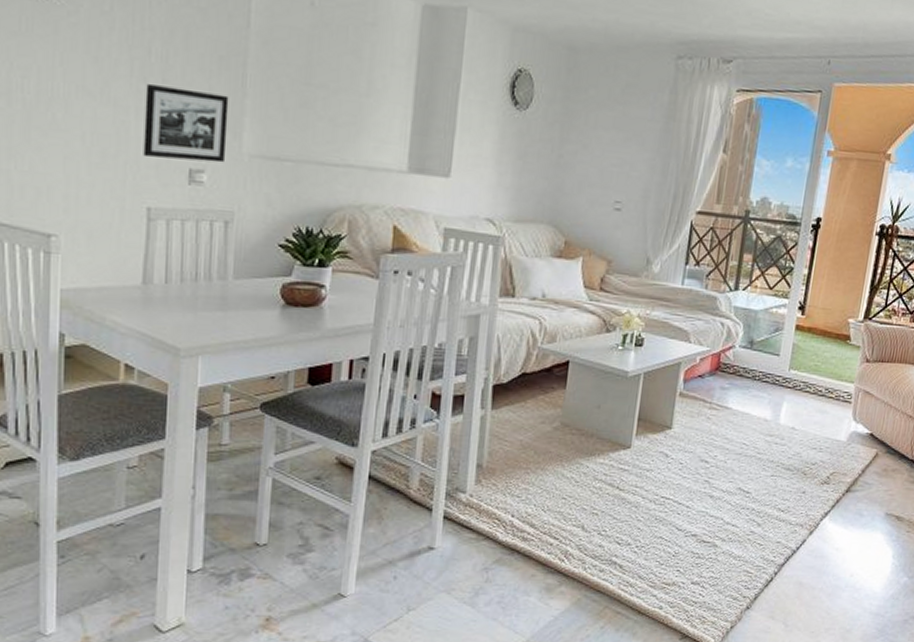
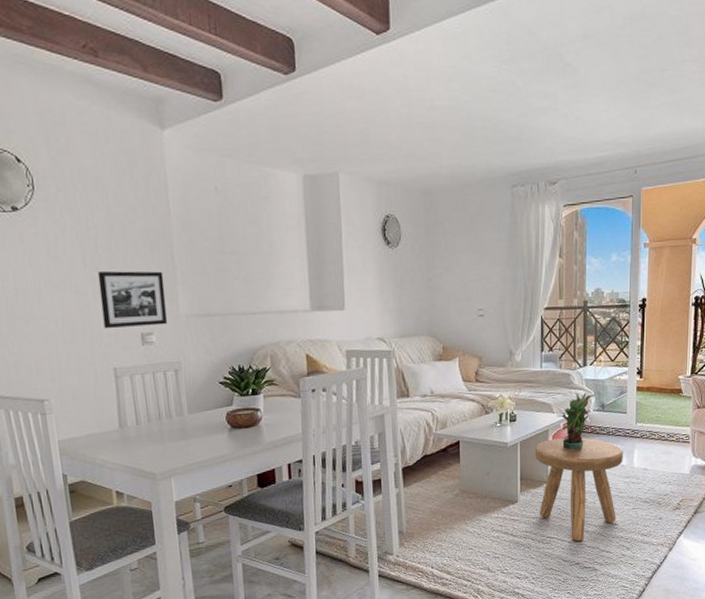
stool: none [656,374,769,508] -> present [534,437,623,542]
potted plant: none [693,323,744,393] -> present [556,392,595,451]

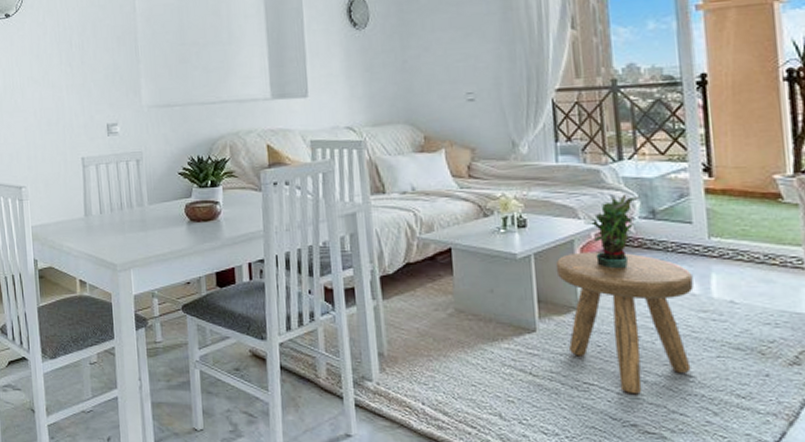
picture frame: present [97,270,168,329] -> none [71,64,131,121]

